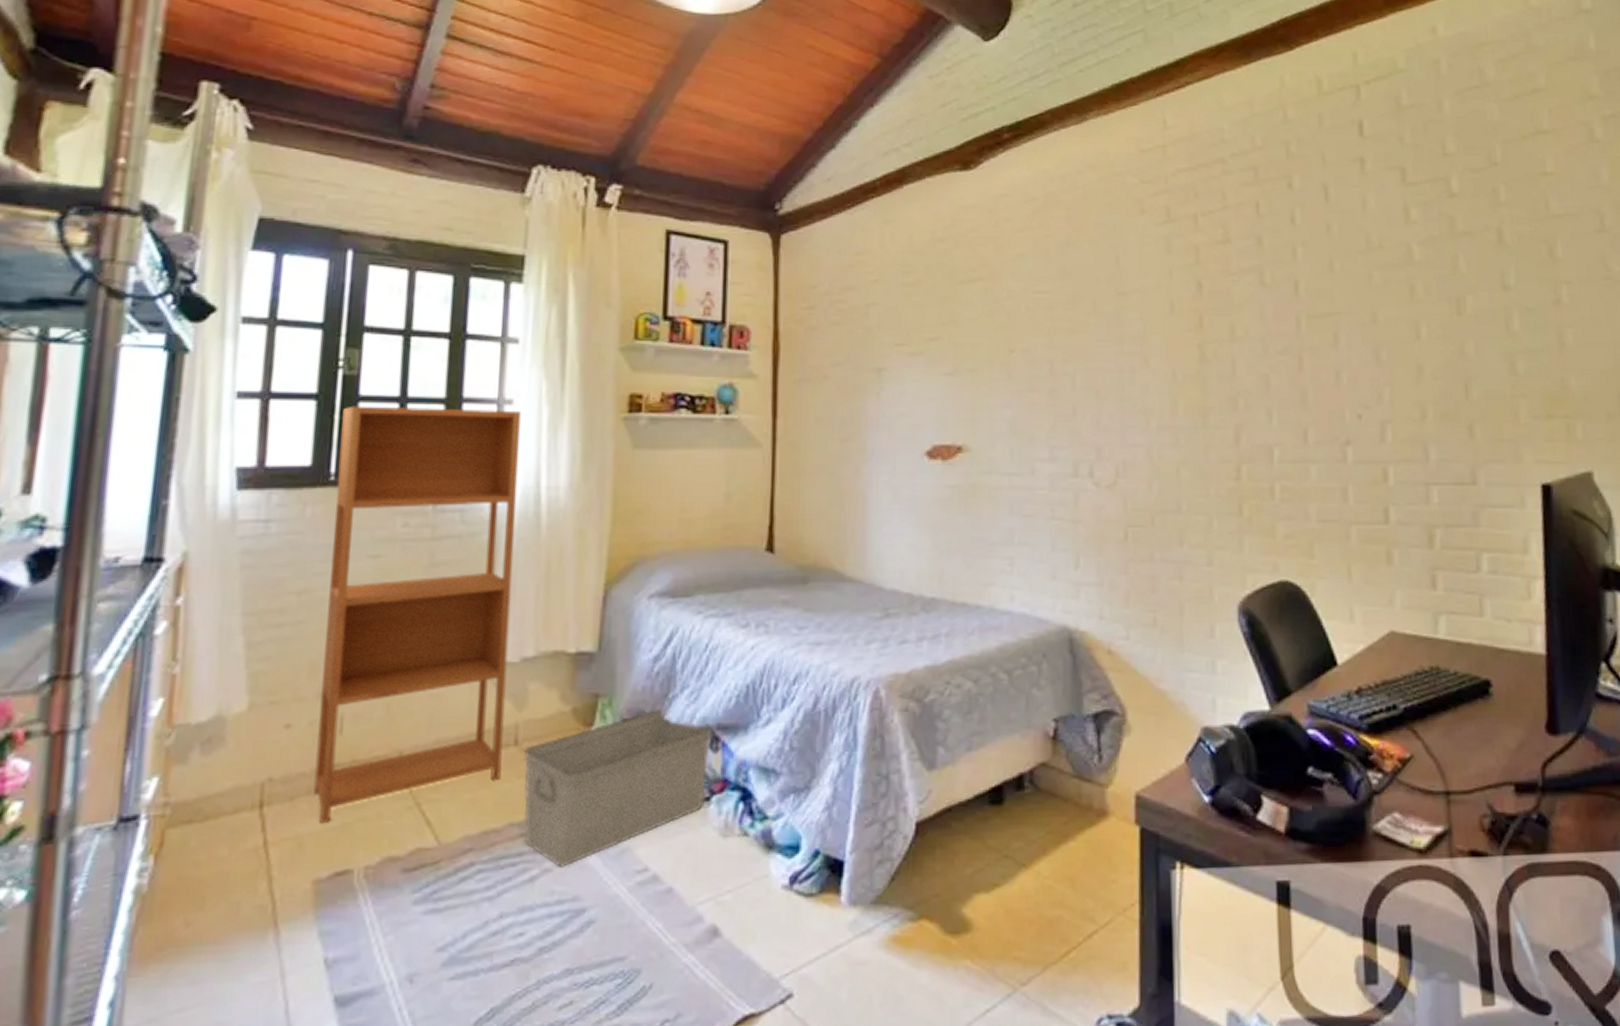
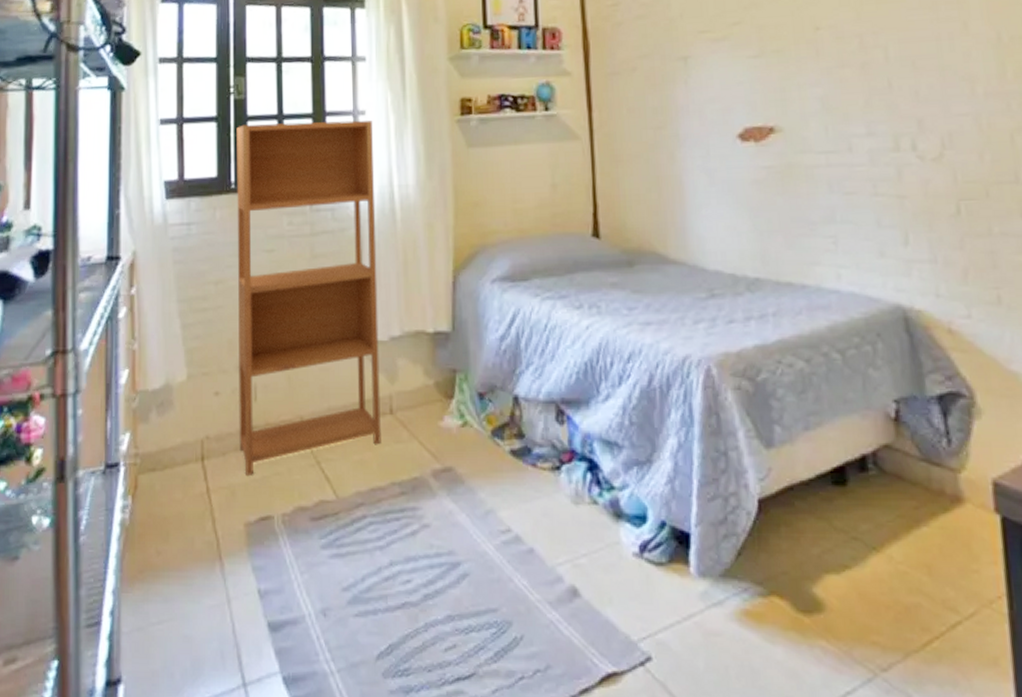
storage bin: present [524,709,712,868] -> none [398,384,557,524]

